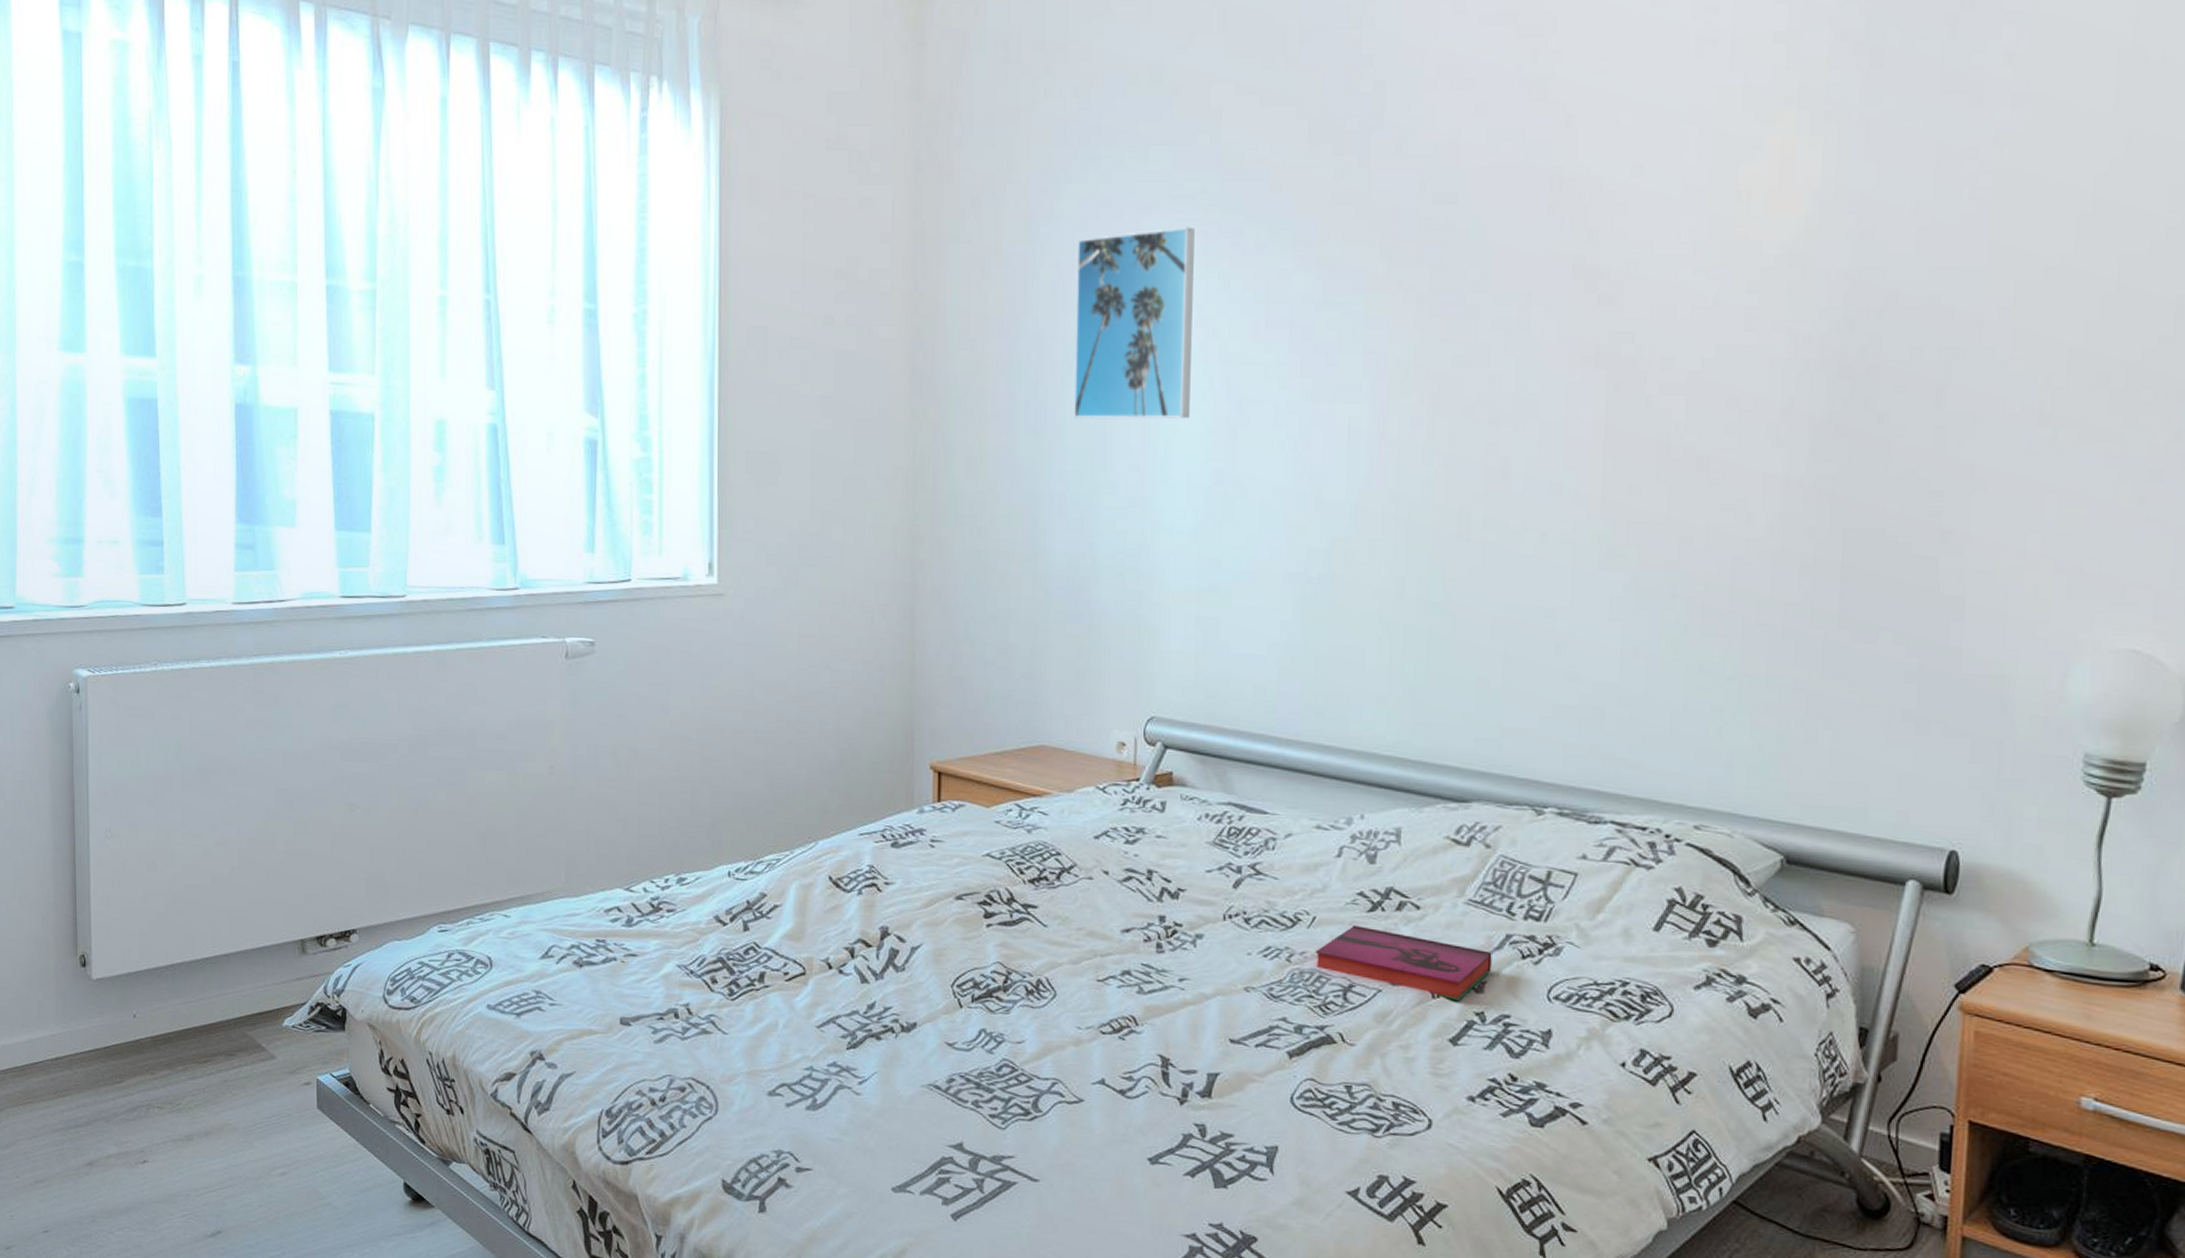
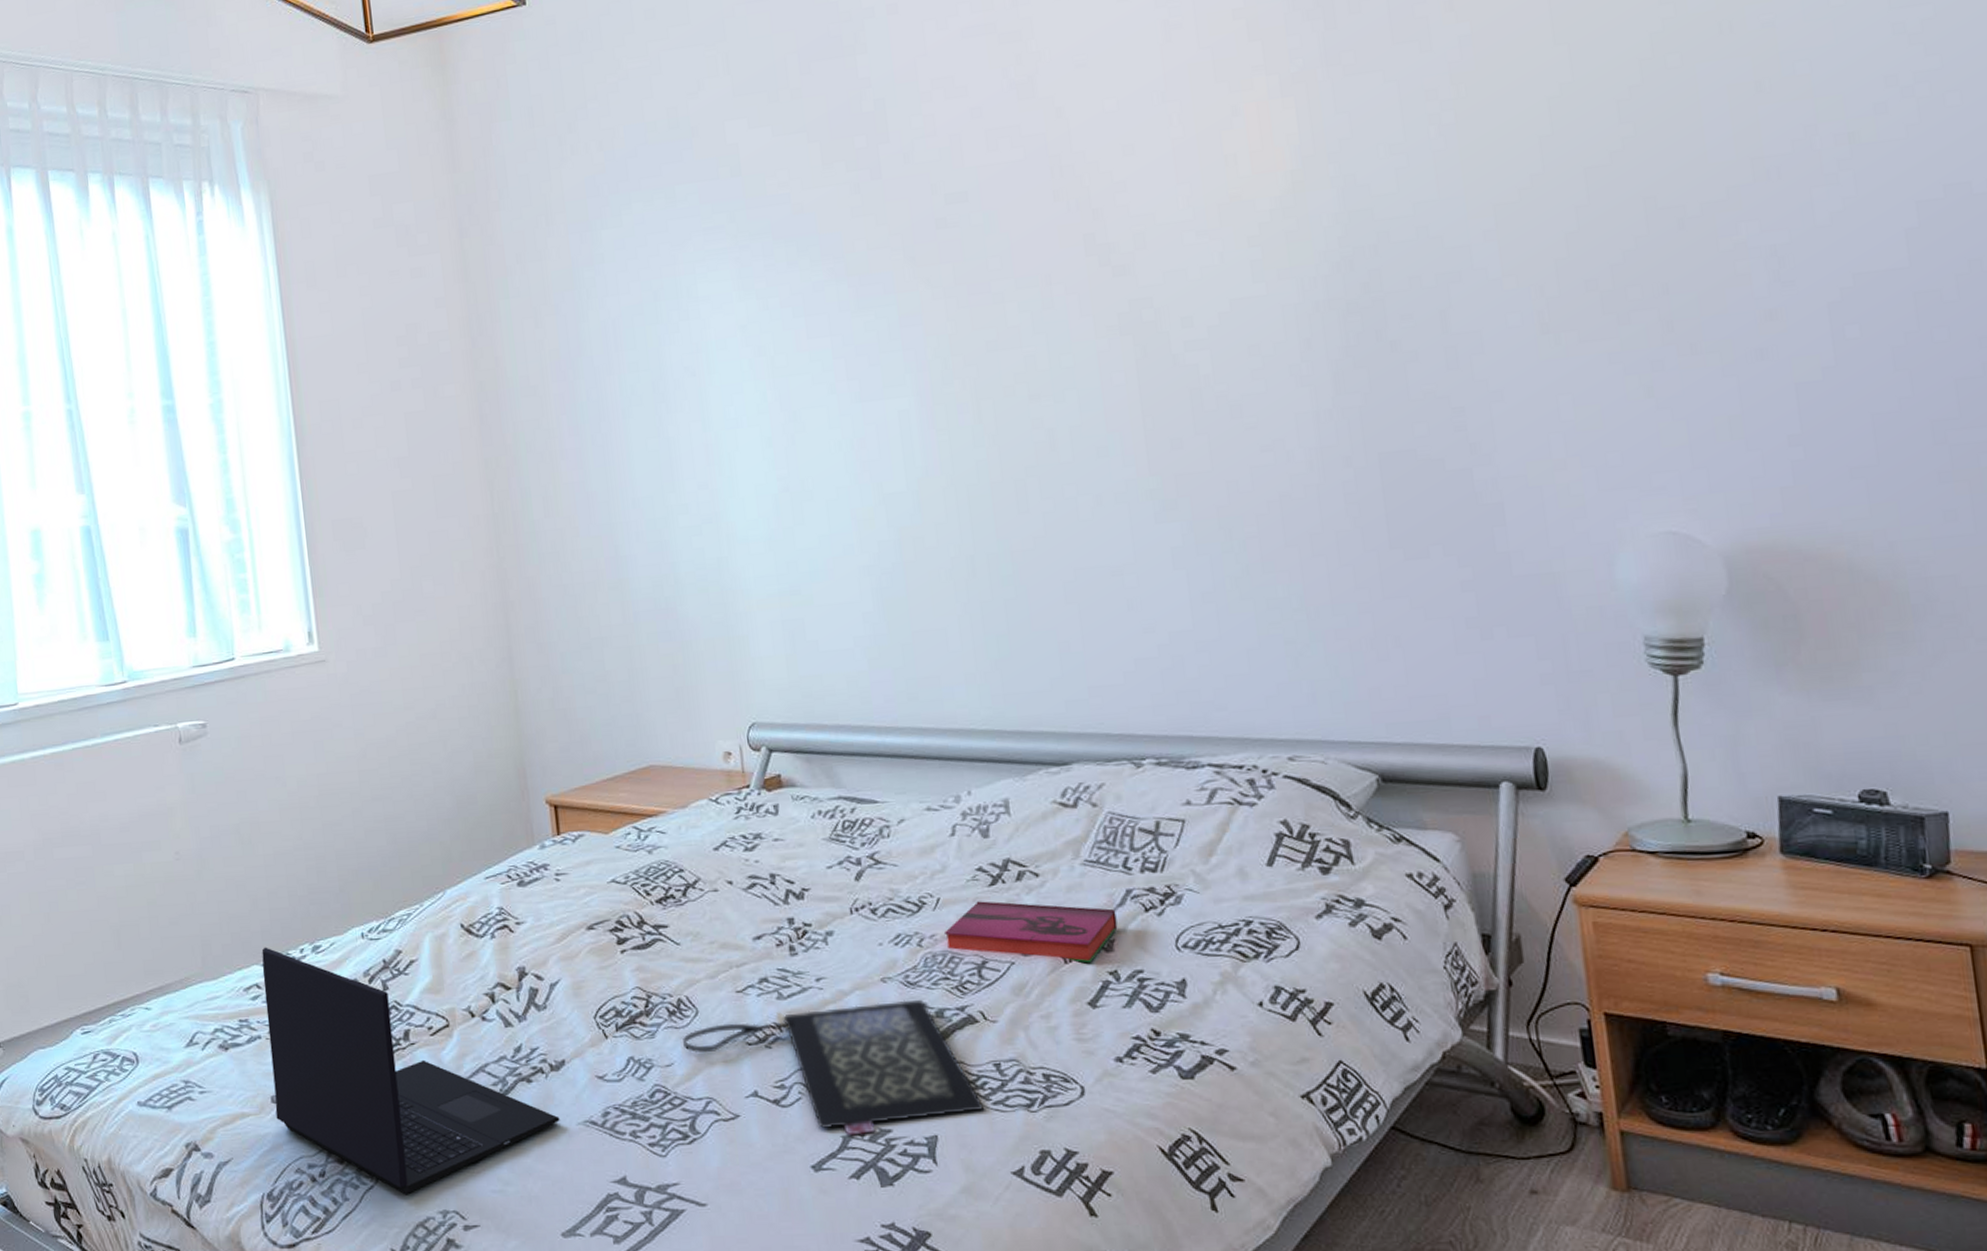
laptop: none [623,872,904,1131] -> present [261,947,560,1195]
clutch bag: none [1037,1004,1331,1135] -> present [683,999,986,1136]
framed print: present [1074,227,1195,420] -> none [619,254,748,447]

